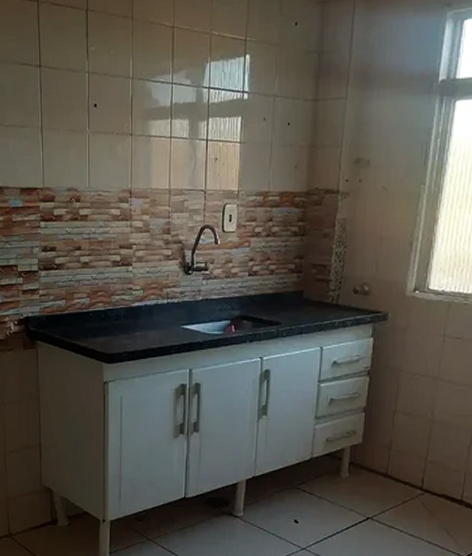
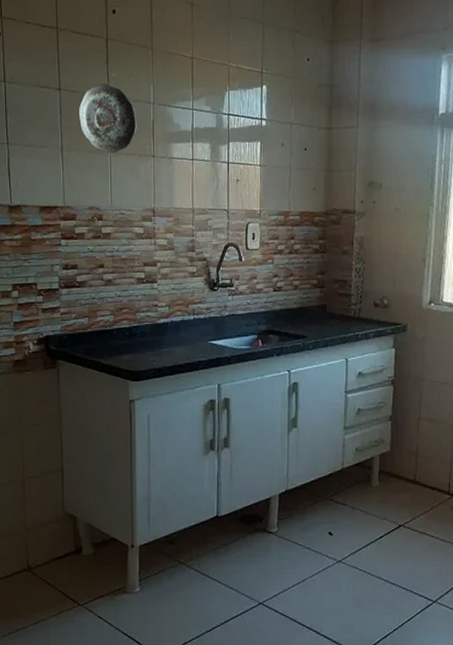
decorative plate: none [58,58,115,133] -> present [78,84,137,154]

